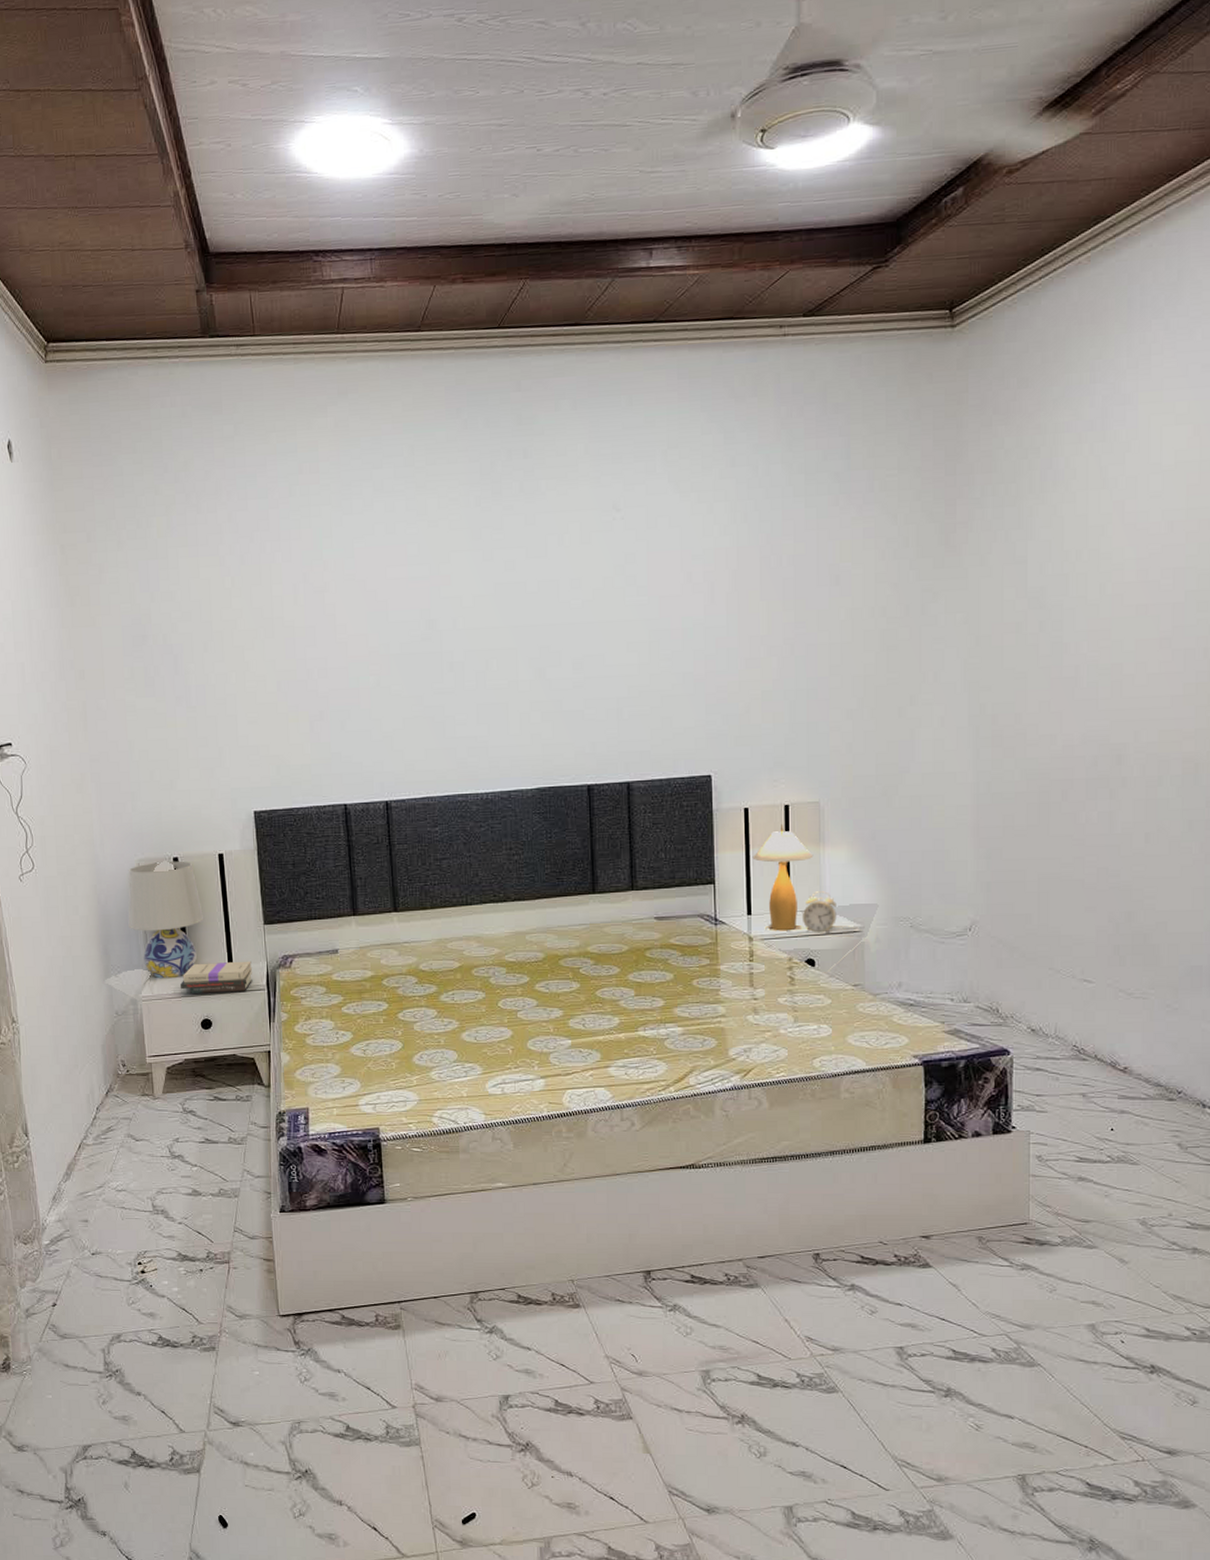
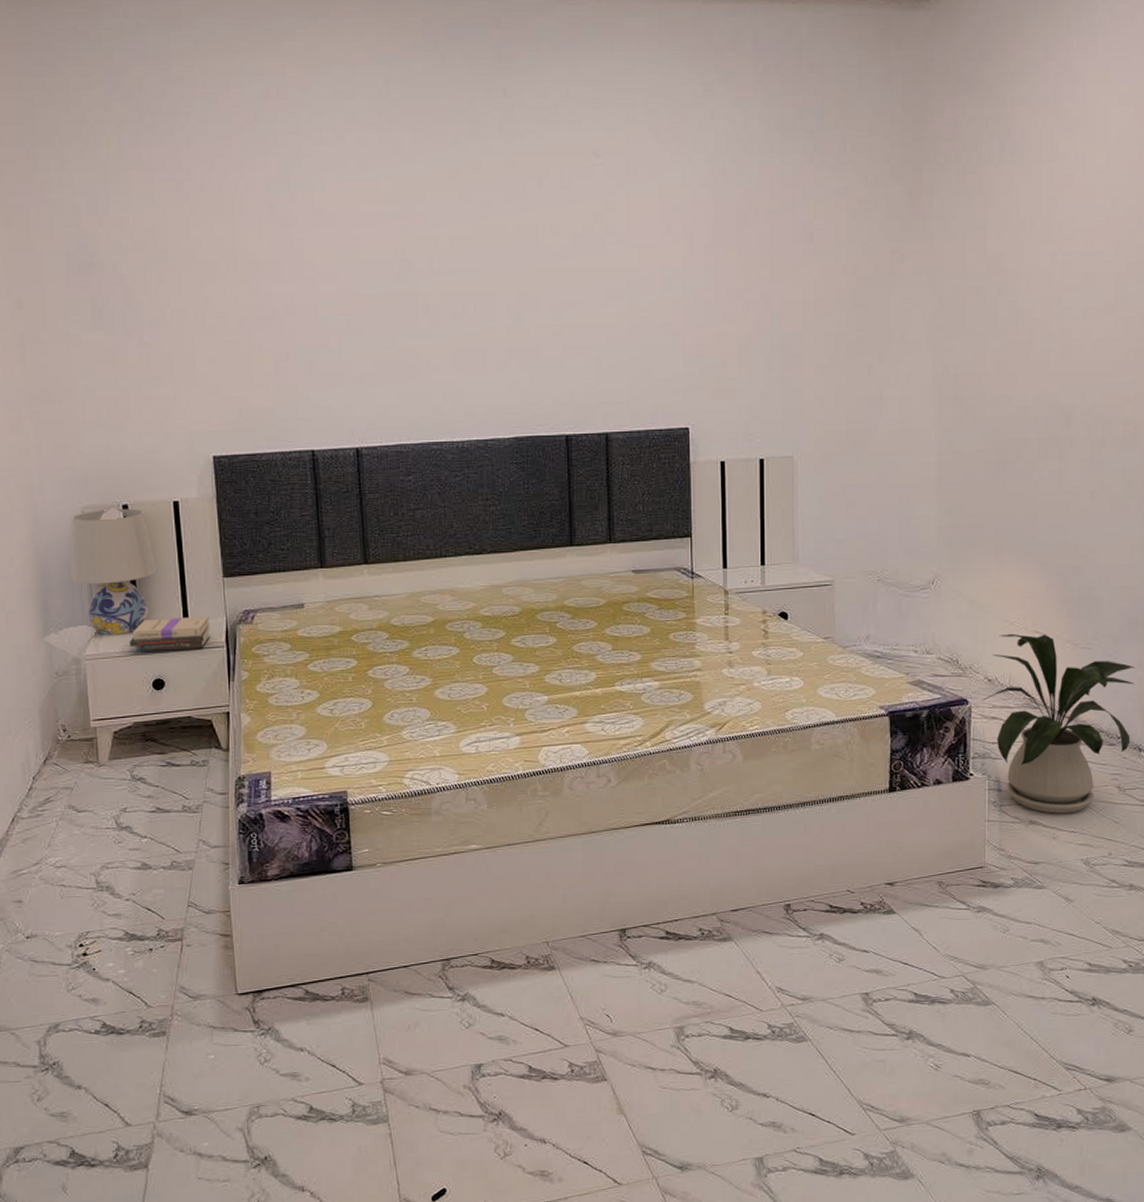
table lamp: present [752,824,814,931] -> none [728,478,787,585]
alarm clock: present [802,891,837,934] -> none [775,545,809,588]
house plant: none [1025,981,1197,1171] -> present [982,633,1135,814]

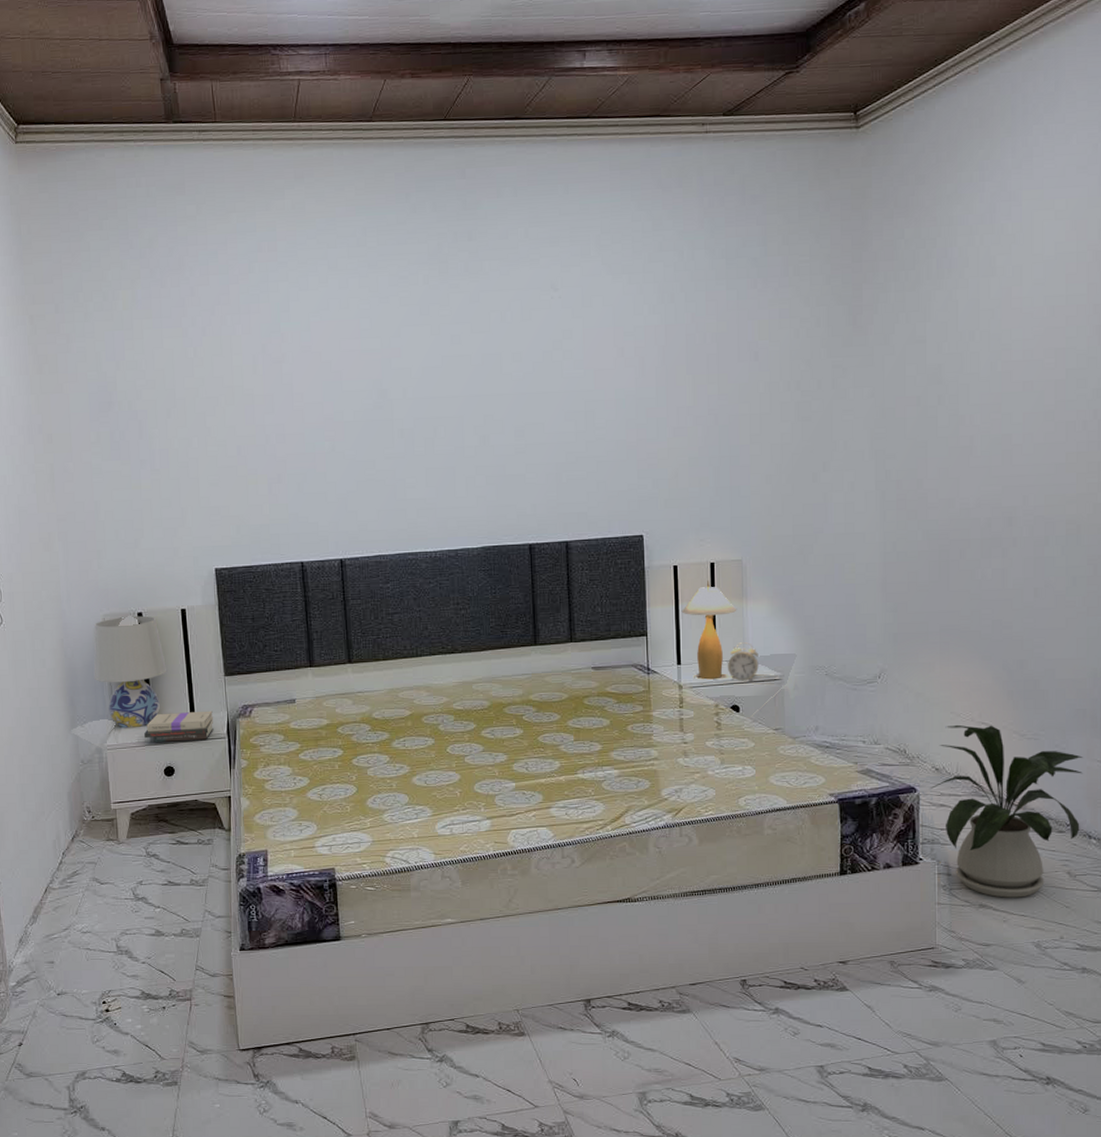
table lamp: none [728,478,787,585] -> present [681,581,737,680]
alarm clock: none [775,545,809,588] -> present [727,642,759,682]

